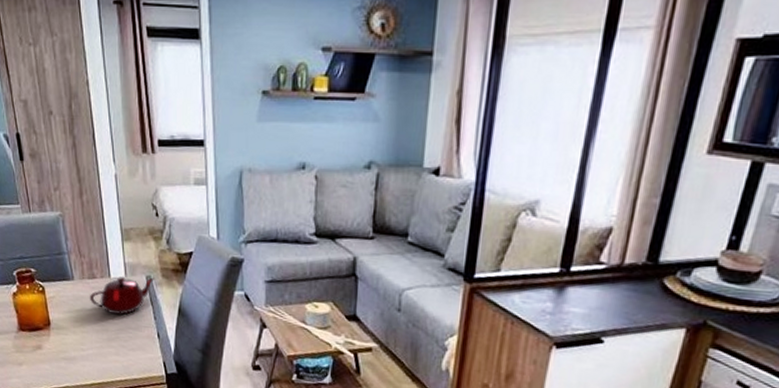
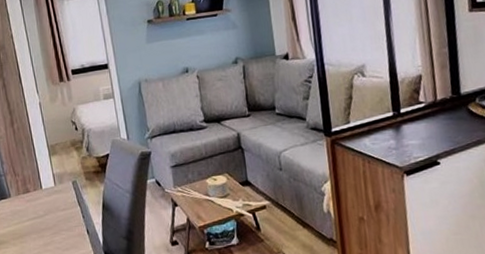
teapot: present [89,277,156,315] -> none [25,181,81,221]

